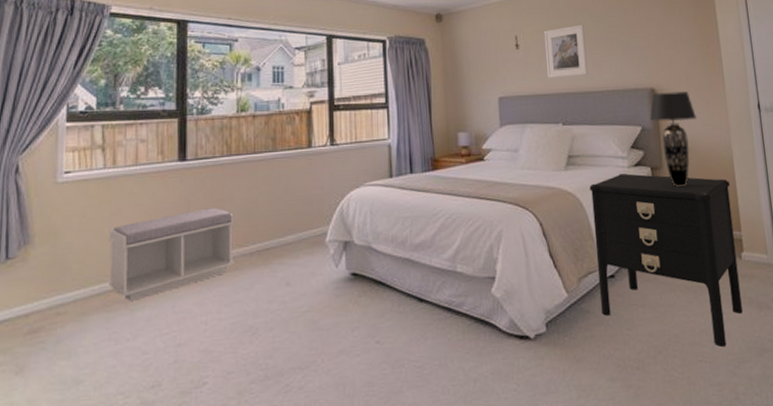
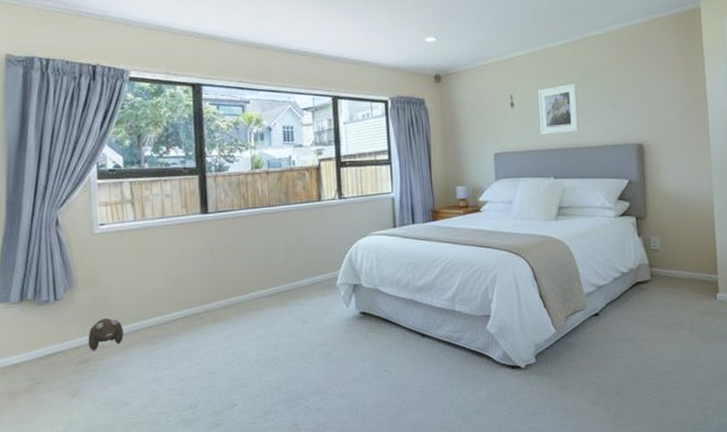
plush toy: none [40,279,82,318] -> present [88,317,123,350]
bench: present [109,208,234,301] -> none [143,255,256,336]
nightstand: present [589,174,743,347] -> none [578,223,715,375]
table lamp: present [649,90,697,187] -> none [636,145,681,235]

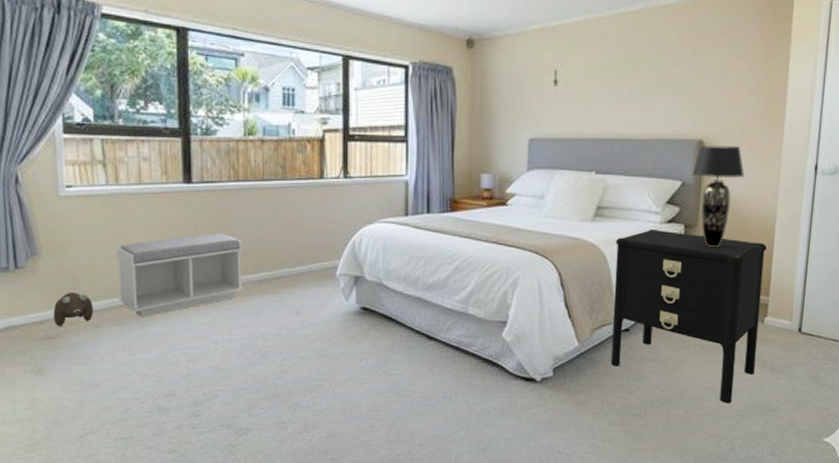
bench: none [143,255,256,336] -> present [116,233,243,317]
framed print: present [538,83,579,135] -> none [585,62,635,122]
nightstand: none [578,223,715,375] -> present [611,230,767,403]
table lamp: none [636,145,681,235] -> present [692,145,744,248]

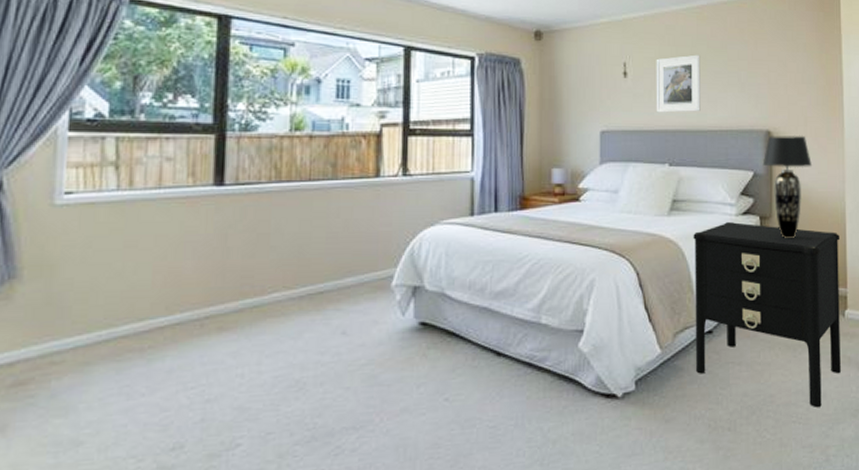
plush toy: present [53,291,93,326] -> none [28,322,85,368]
bench: present [116,233,243,317] -> none [120,242,282,349]
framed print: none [585,62,635,122] -> present [656,54,701,113]

